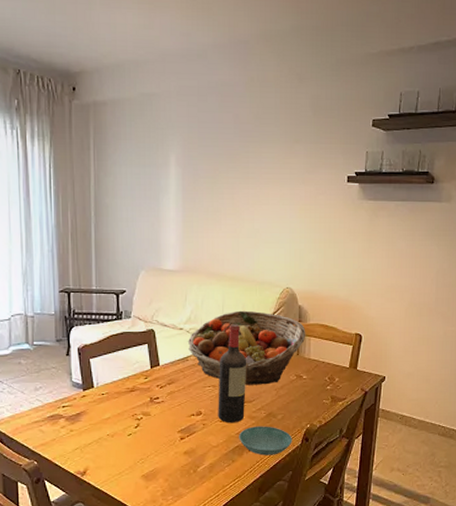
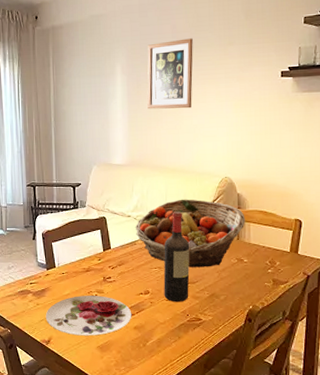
plate: none [80,418,182,465] -> present [45,296,132,336]
wall art: none [205,131,257,210] -> present [147,38,193,109]
saucer: present [239,426,292,456] -> none [184,306,235,334]

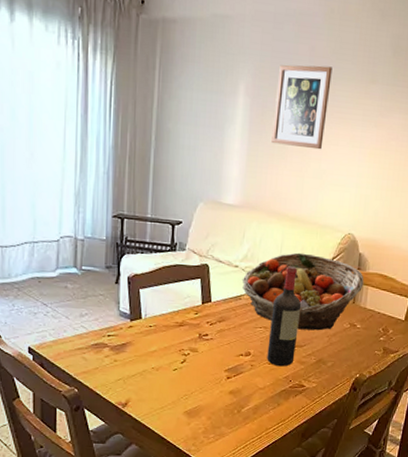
plate: present [45,296,132,336] -> none [124,353,229,400]

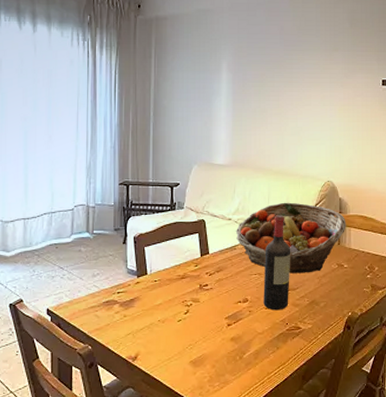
wall art: present [271,65,332,150] -> none [253,41,300,111]

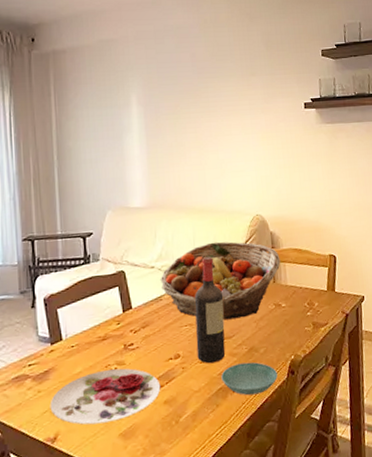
plate: none [133,305,229,350] -> present [49,368,161,425]
saucer: none [283,313,334,343] -> present [221,362,278,396]

